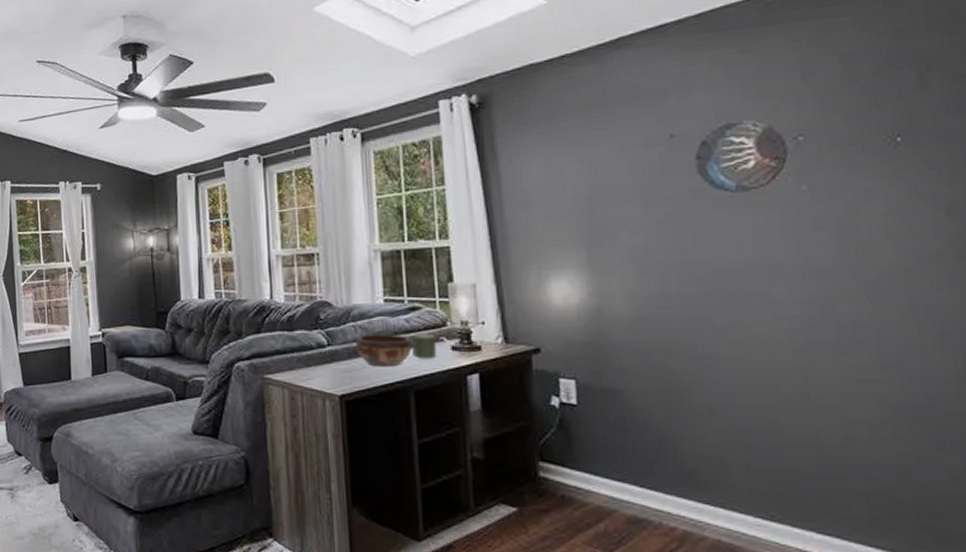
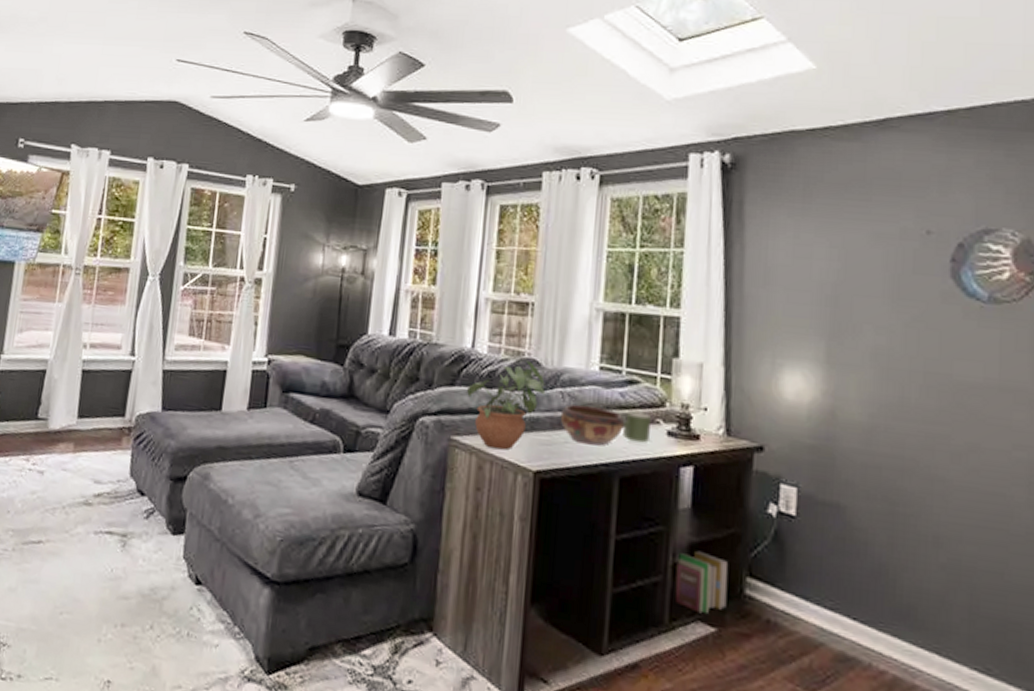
potted plant: none [272,303,340,381] -> present [467,361,546,450]
books: none [475,444,524,497] -> present [674,550,728,615]

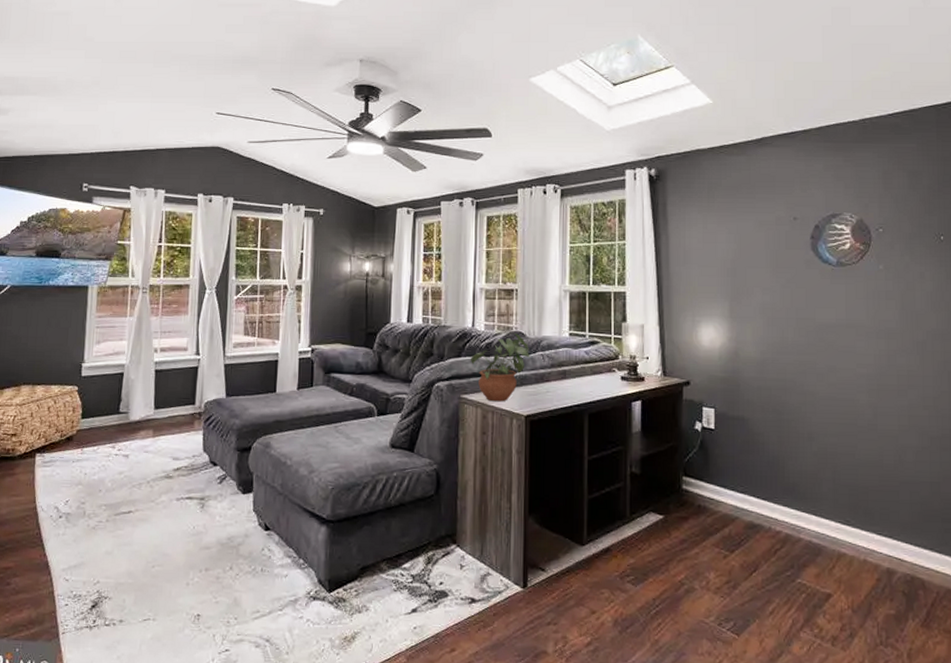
decorative bowl: present [560,404,624,446] -> none [542,363,589,392]
mug: present [623,411,652,444] -> none [589,364,610,388]
books: present [674,550,728,615] -> none [633,461,670,507]

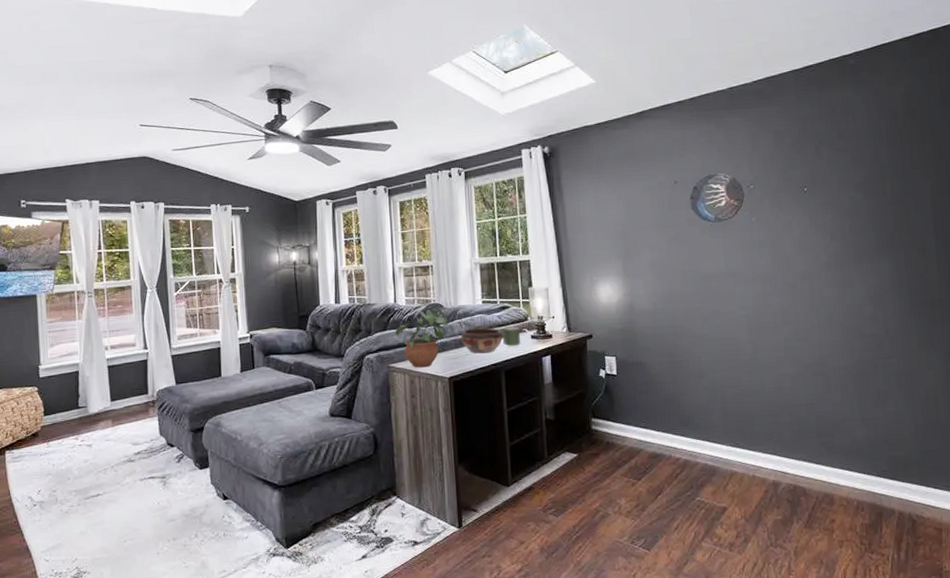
decorative bowl: none [542,363,589,392] -> present [460,328,503,354]
mug: none [589,364,610,388] -> present [502,326,521,348]

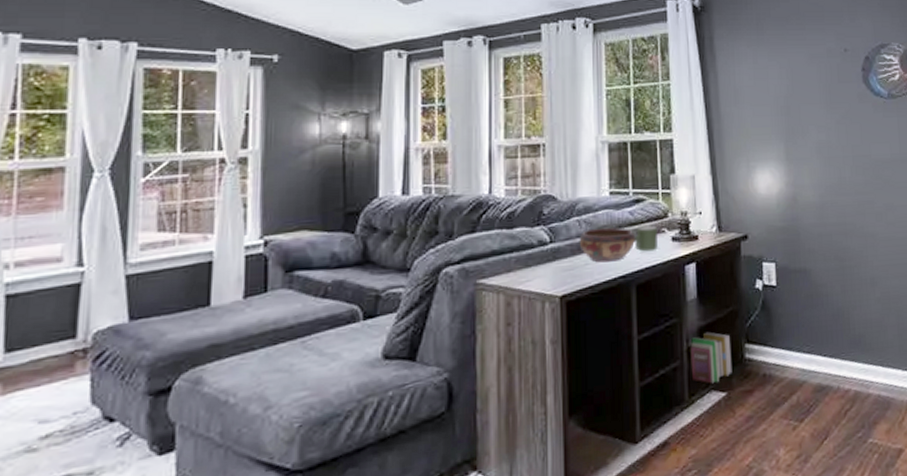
potted plant: present [396,305,449,368] -> none [489,197,564,284]
books: none [548,408,582,447] -> present [690,331,732,384]

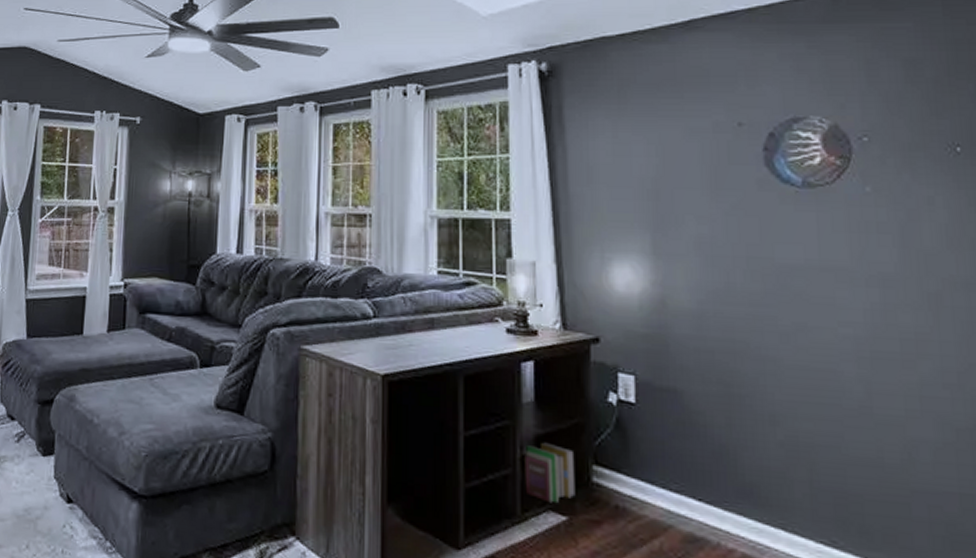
decorative bowl: present [579,228,635,263] -> none [403,309,464,347]
mug: present [635,225,659,253] -> none [464,311,491,343]

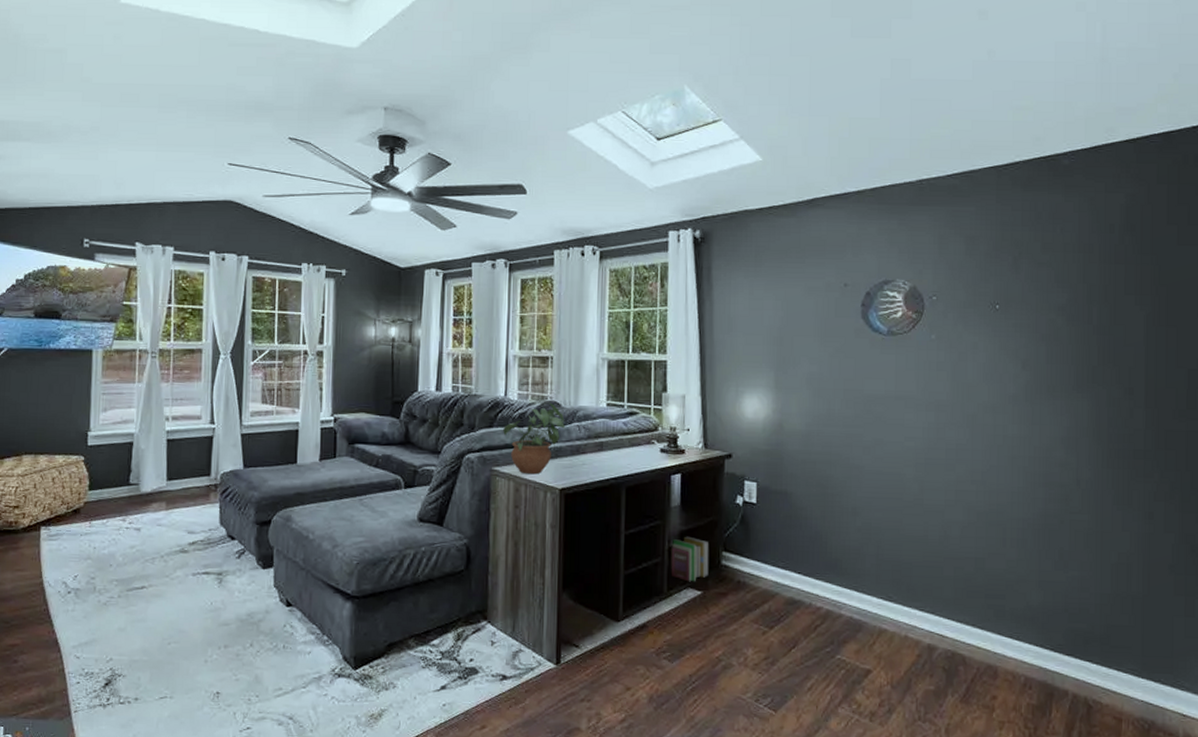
potted plant: none [314,270,388,356] -> present [503,403,566,475]

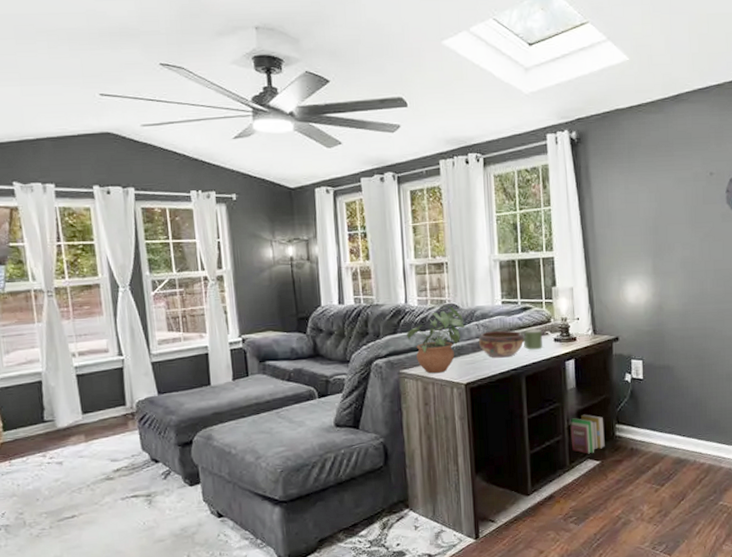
decorative bowl: none [578,435,627,465] -> present [478,330,524,358]
mug: none [627,435,649,461] -> present [523,328,543,351]

